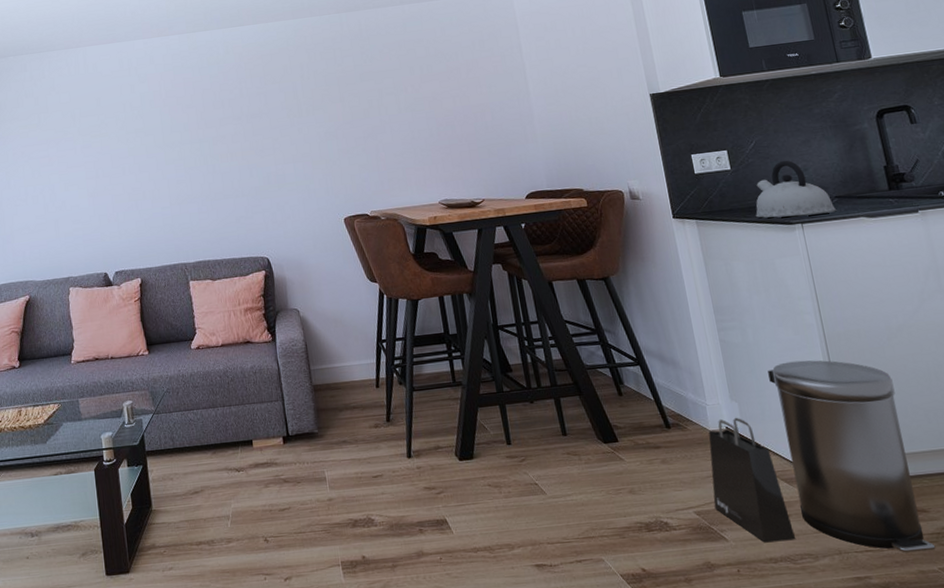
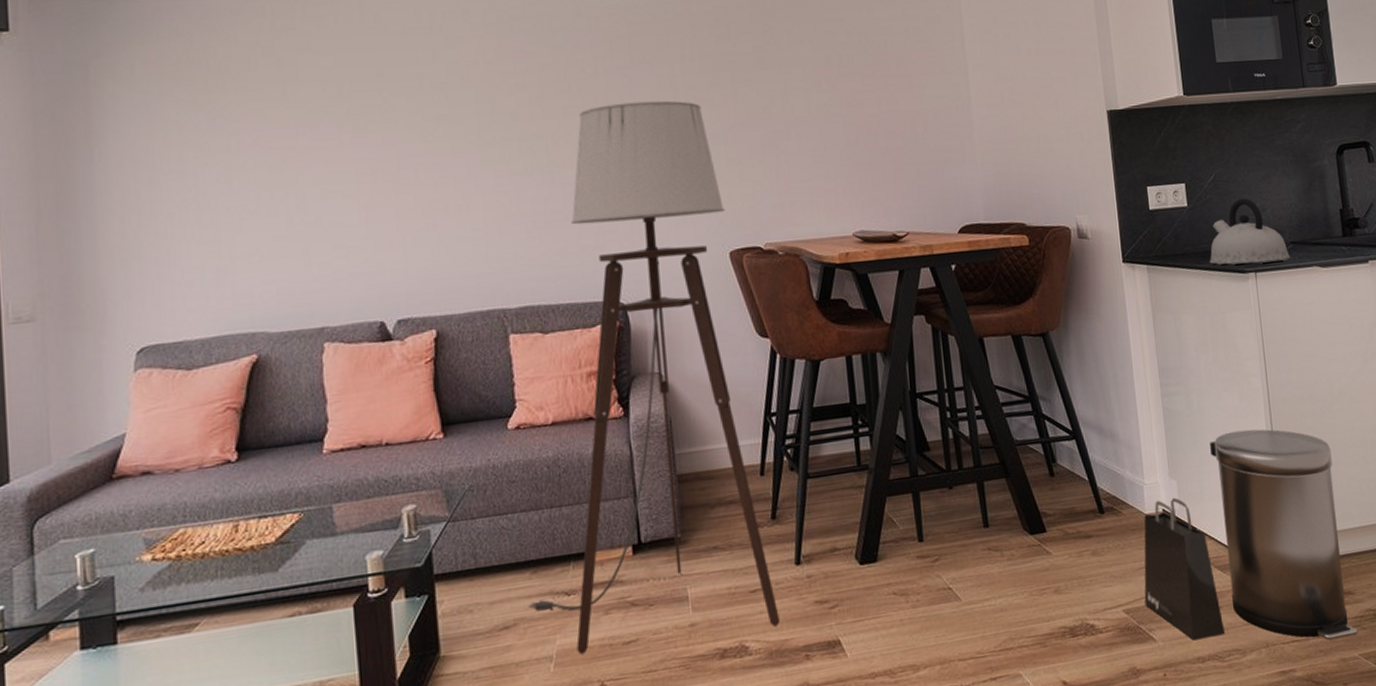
floor lamp: none [210,109,398,516] -> present [528,100,780,655]

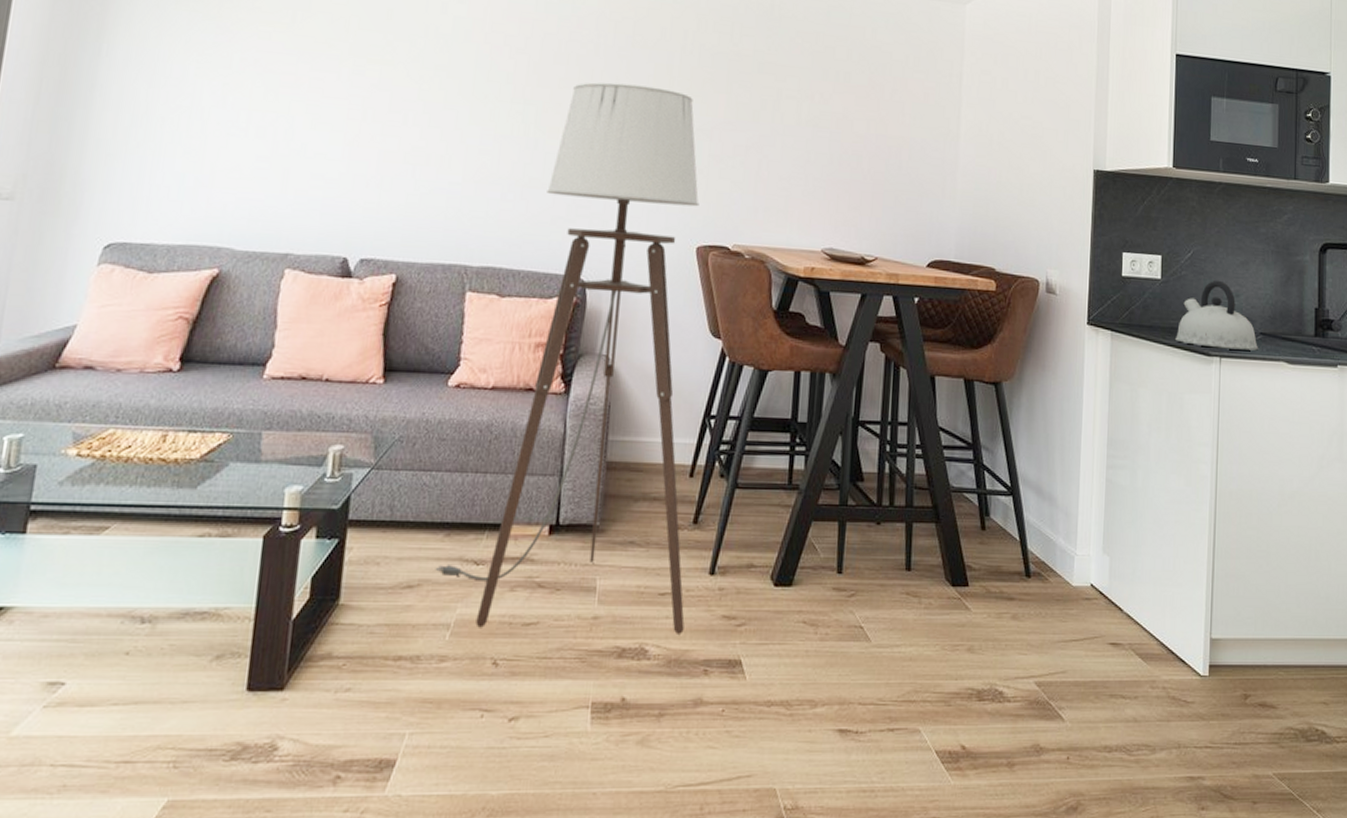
shopping bag: present [1144,497,1225,641] -> none [1058,573,1137,727]
pedal bin: present [1210,429,1358,641] -> none [1149,516,1276,753]

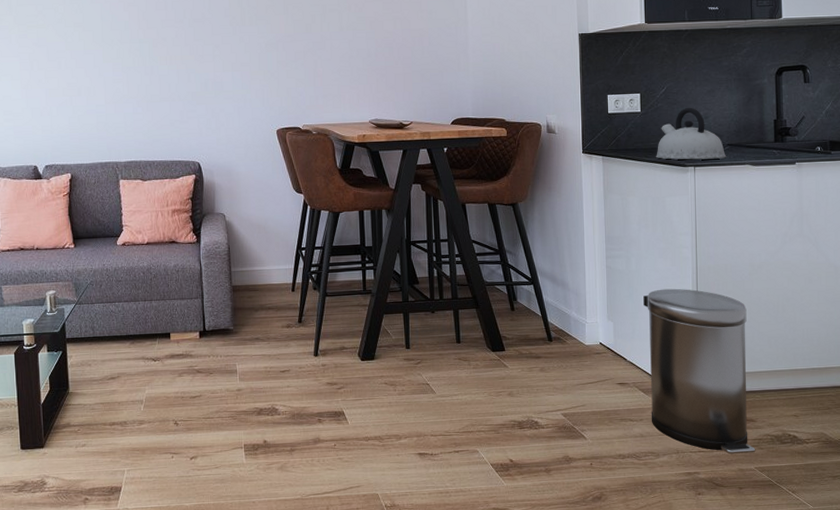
floor lamp: present [435,82,700,634] -> none [127,17,301,401]
pedal bin: none [1149,516,1276,753] -> present [643,288,756,454]

